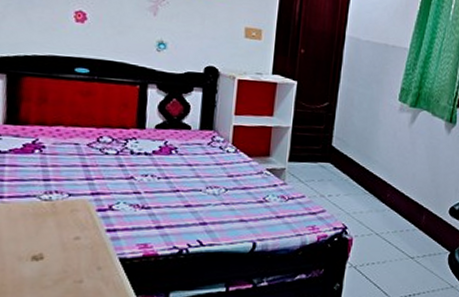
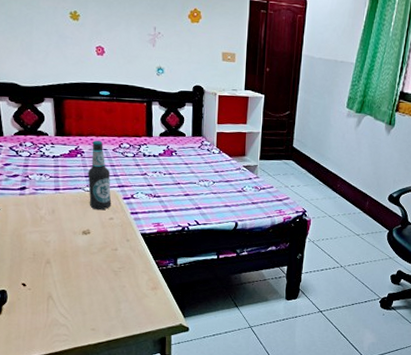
bottle: none [45,132,82,227] -> present [87,140,112,210]

